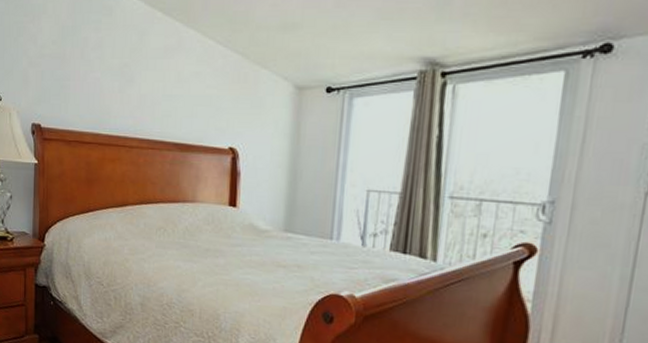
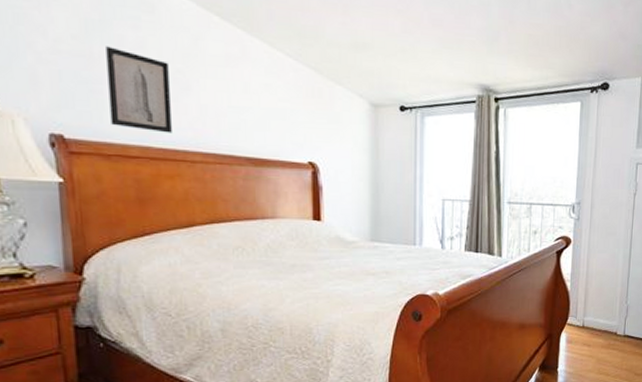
wall art: none [73,48,119,121] -> present [106,46,172,133]

